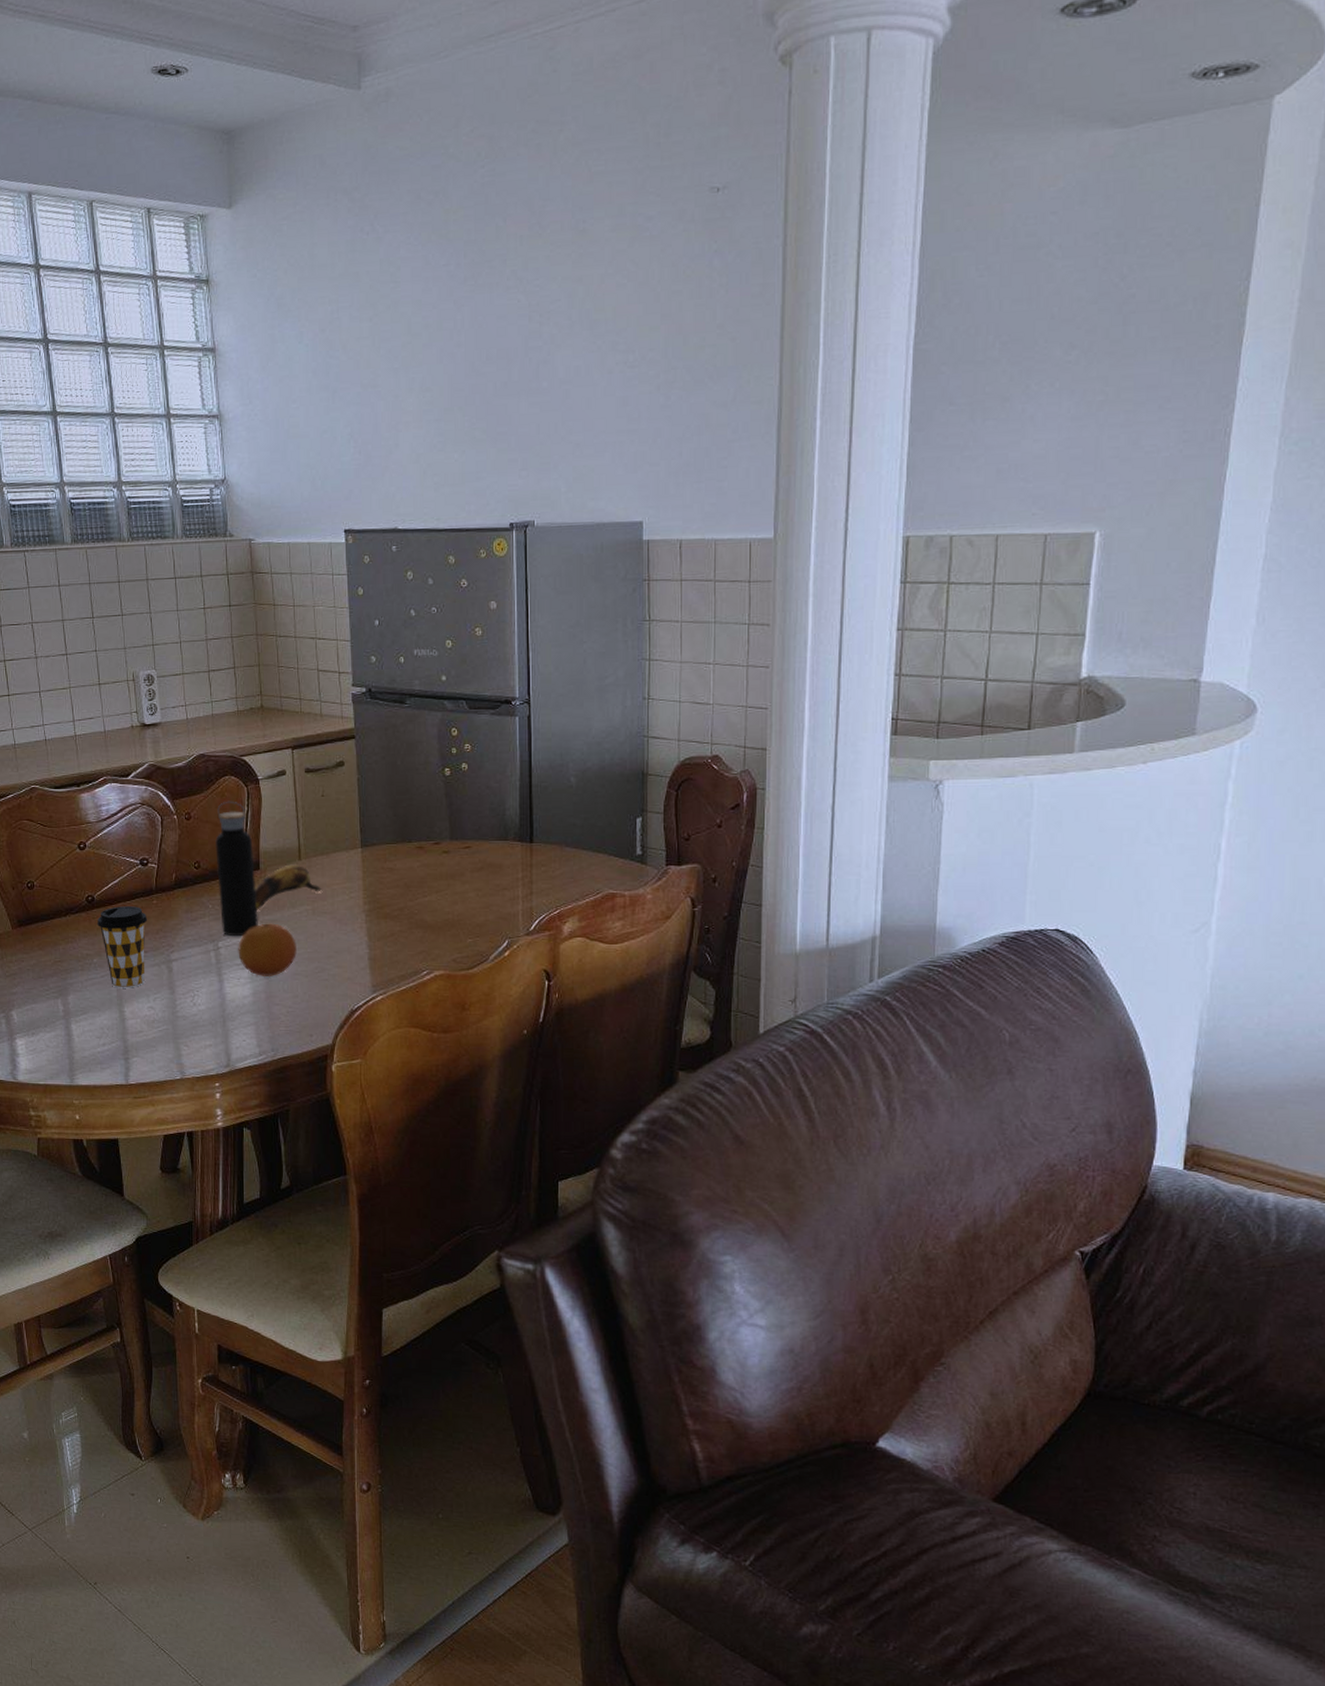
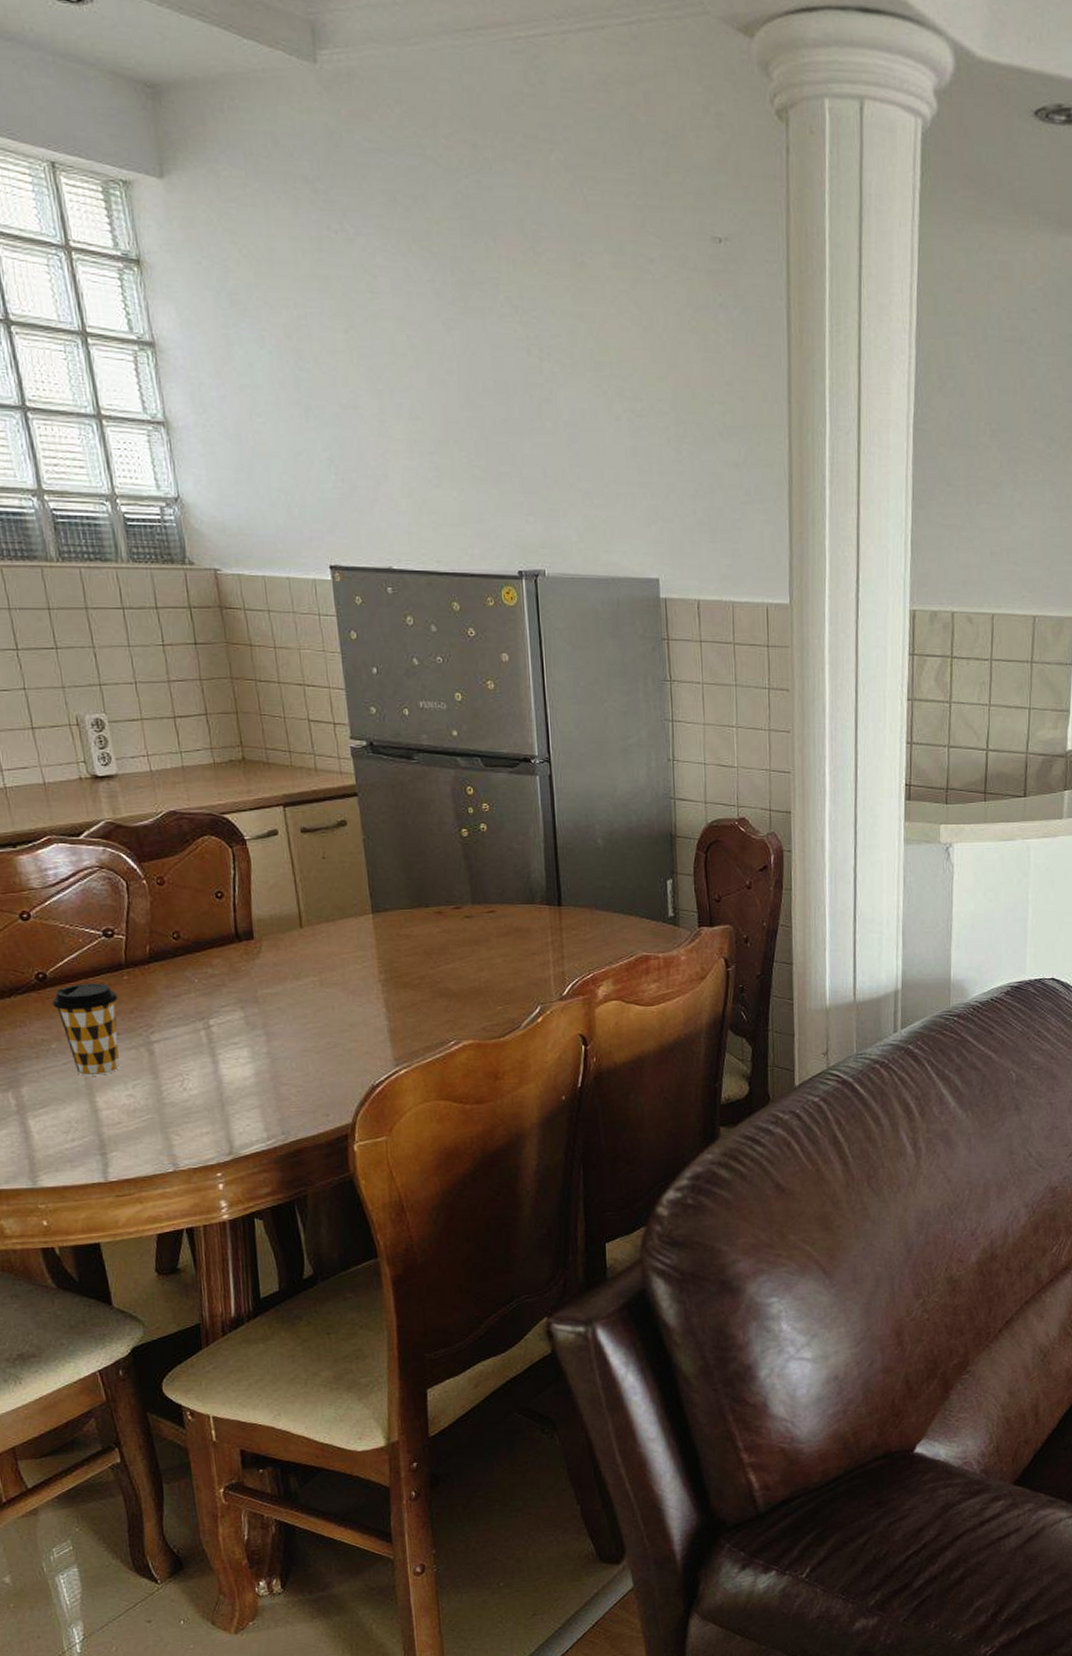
water bottle: present [215,801,258,937] -> none [196,863,256,1013]
fruit: present [238,923,297,976] -> none [233,997,304,1055]
banana: present [254,864,322,910] -> none [248,932,329,984]

